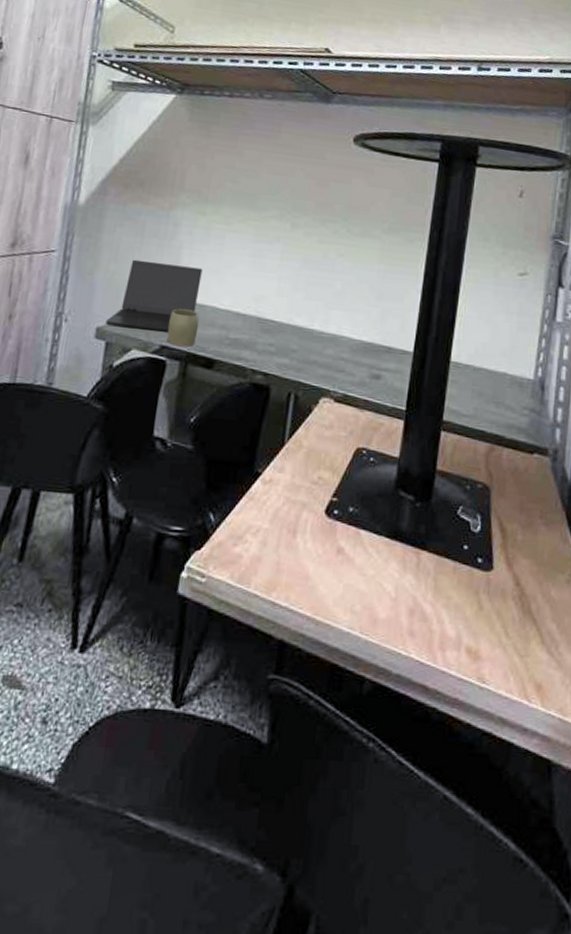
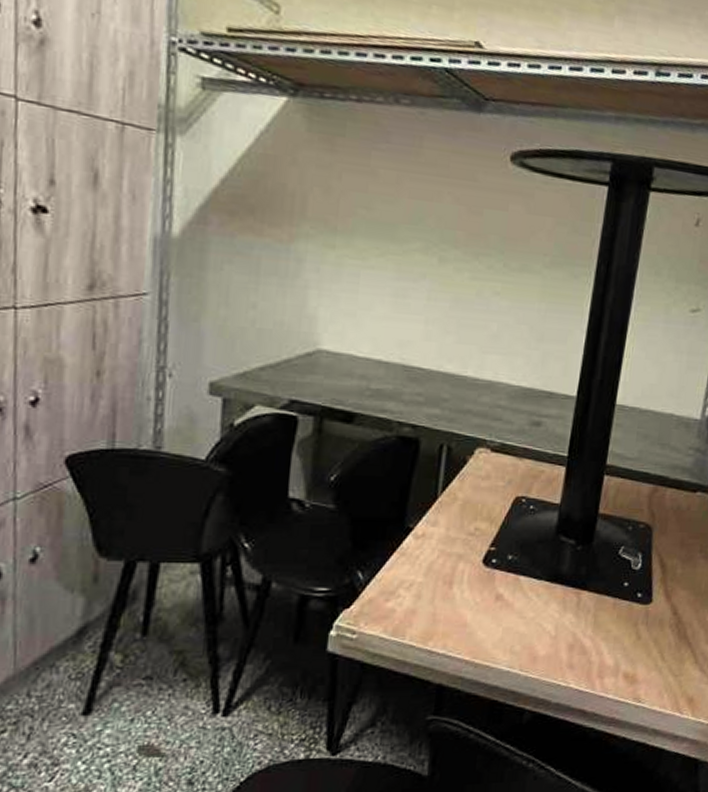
laptop: present [105,259,203,332] -> none [220,302,335,385]
mug: present [167,308,200,347] -> none [296,358,335,401]

